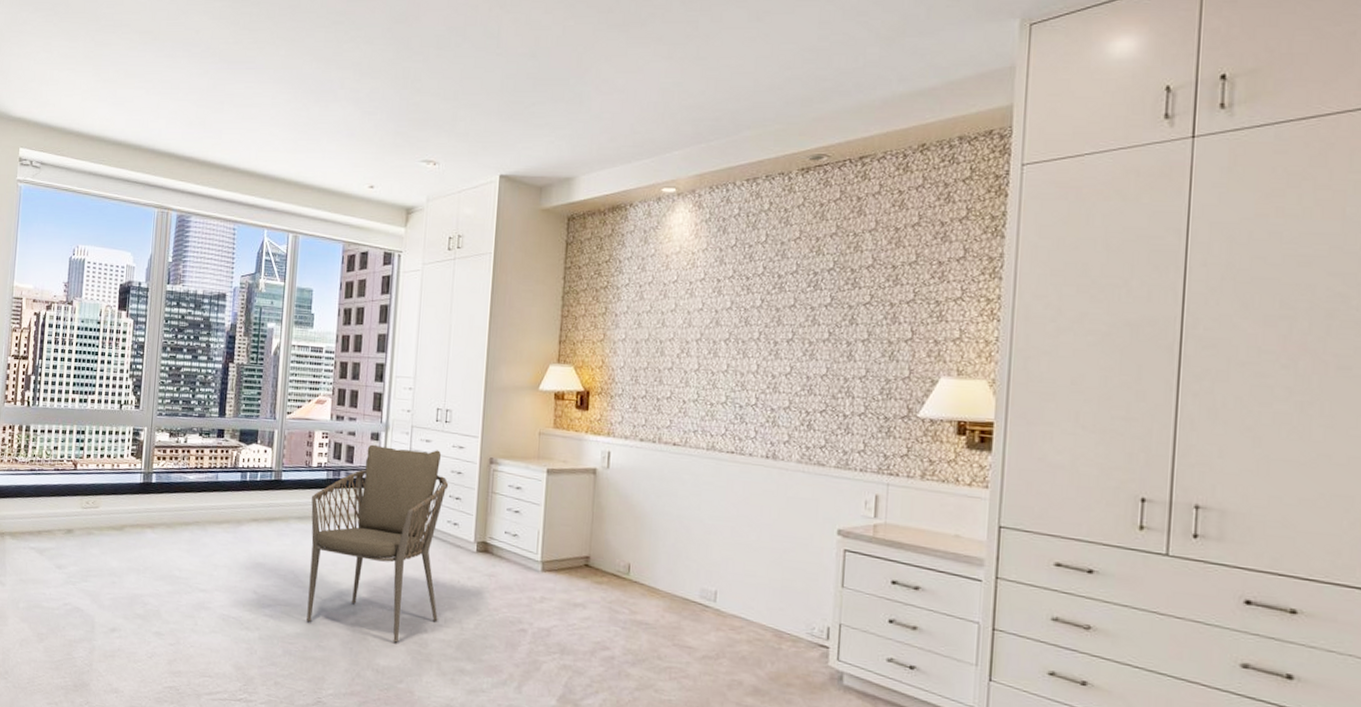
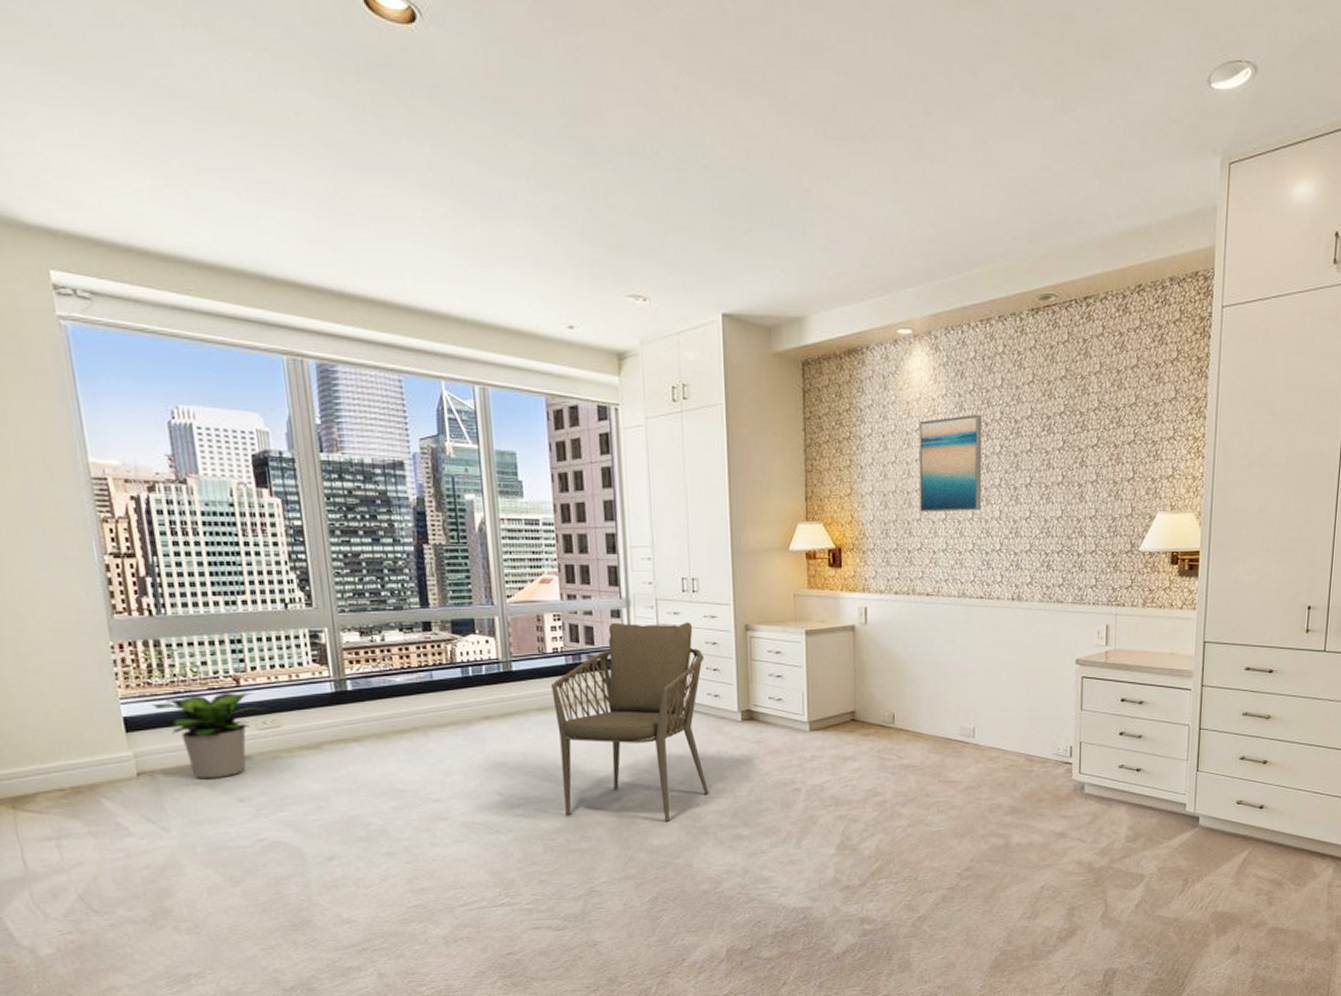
potted plant: none [14,473,94,546] -> present [151,693,271,779]
wall art: none [672,268,744,364] -> present [919,414,983,513]

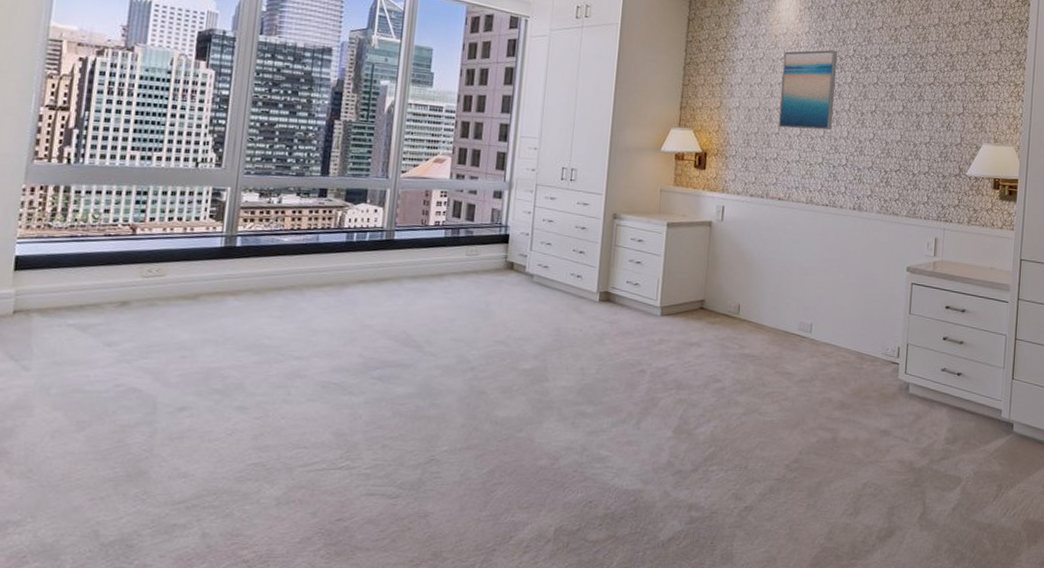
potted plant: present [151,693,271,779] -> none [46,240,160,322]
armchair: present [551,622,709,821] -> none [420,202,573,394]

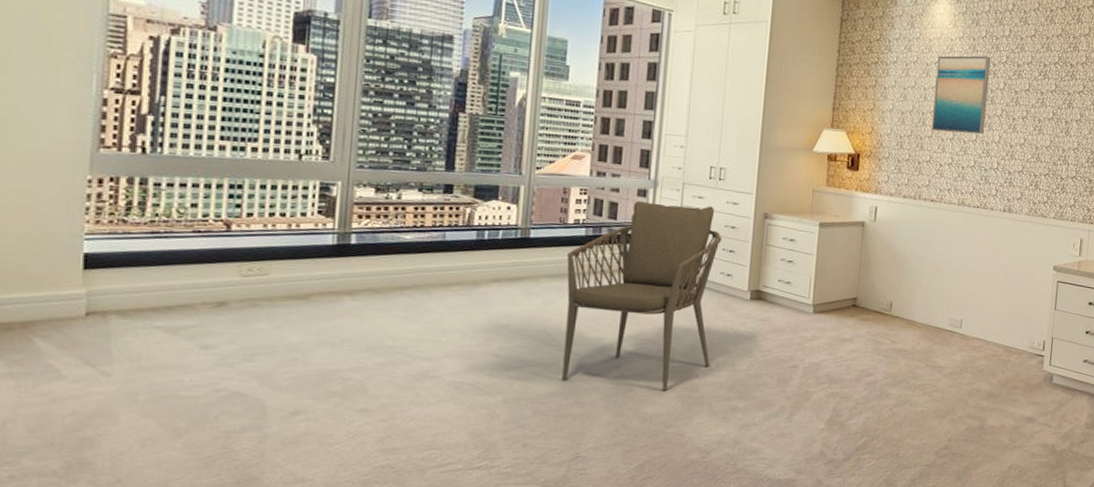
armchair: none [420,202,573,394] -> present [562,200,722,390]

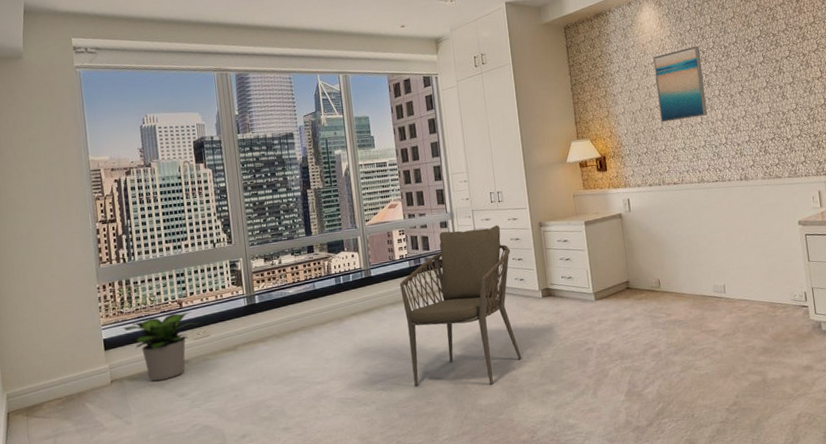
potted plant: none [121,236,261,324] -> present [122,312,203,382]

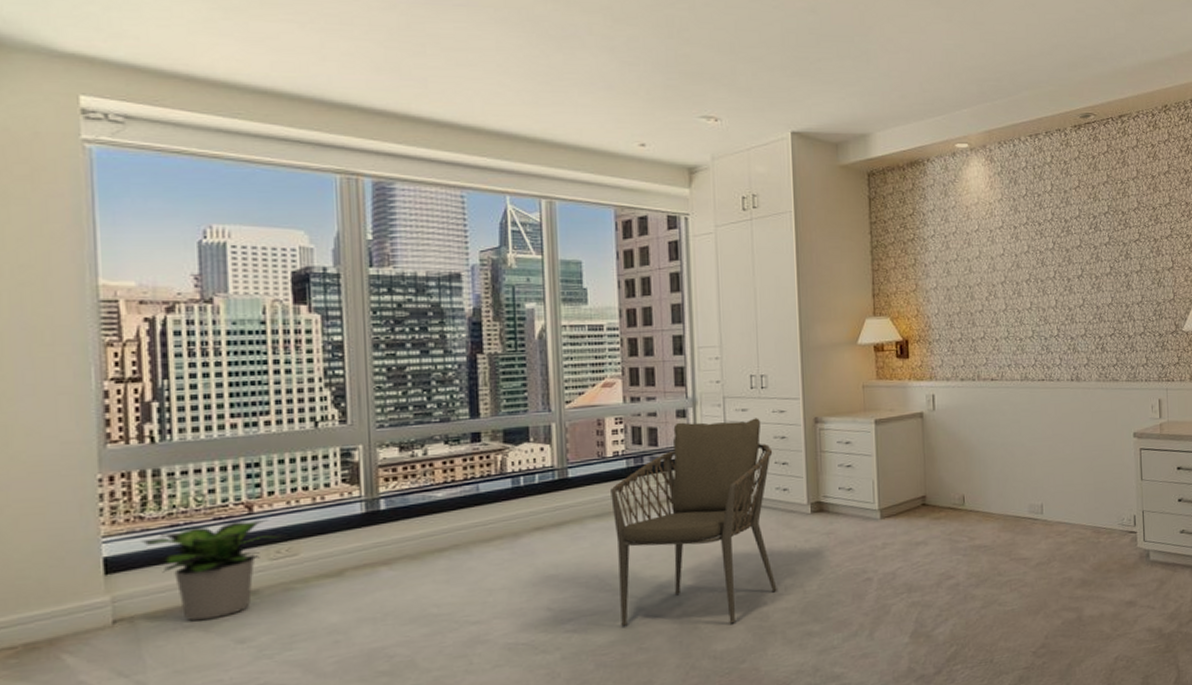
wall art: present [653,45,708,123] -> none [978,215,1039,304]

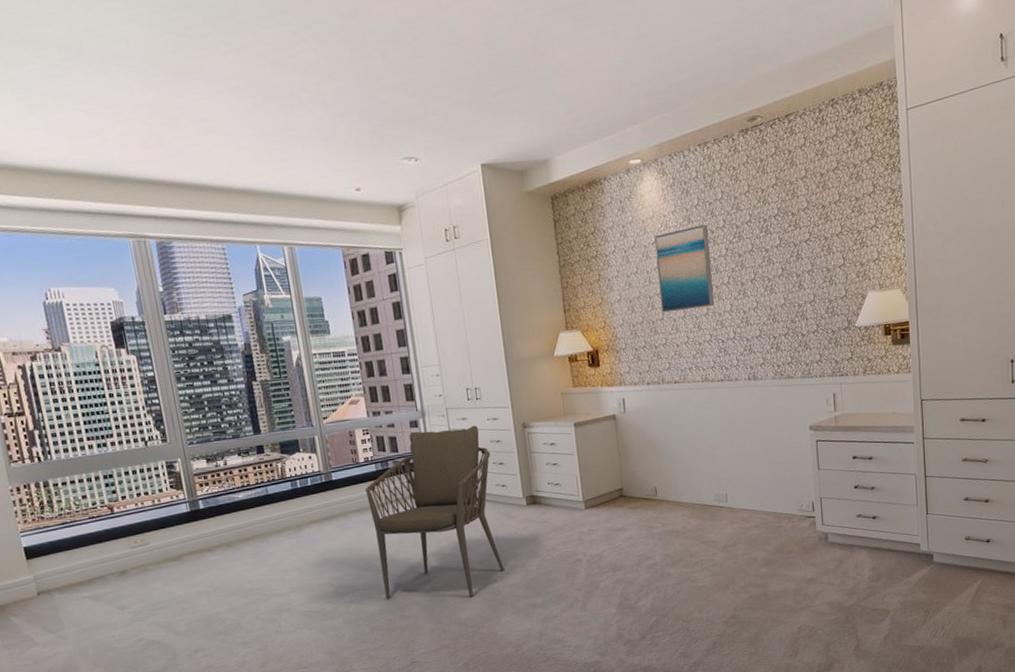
potted plant: present [141,520,287,622] -> none [45,518,140,594]
wall art: none [978,215,1039,304] -> present [654,224,715,313]

